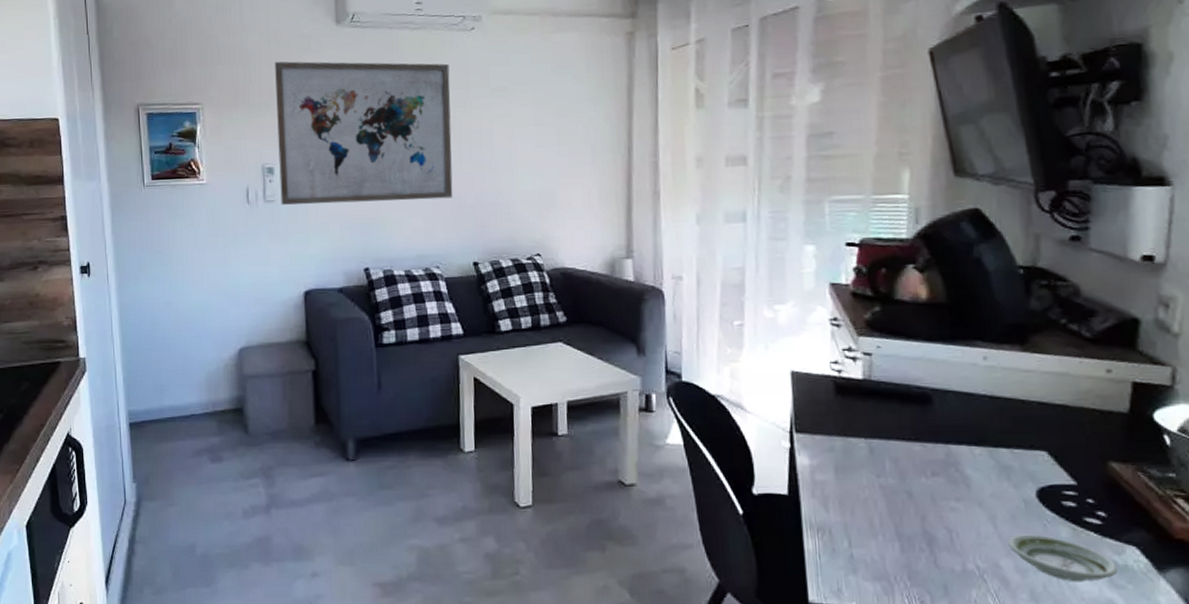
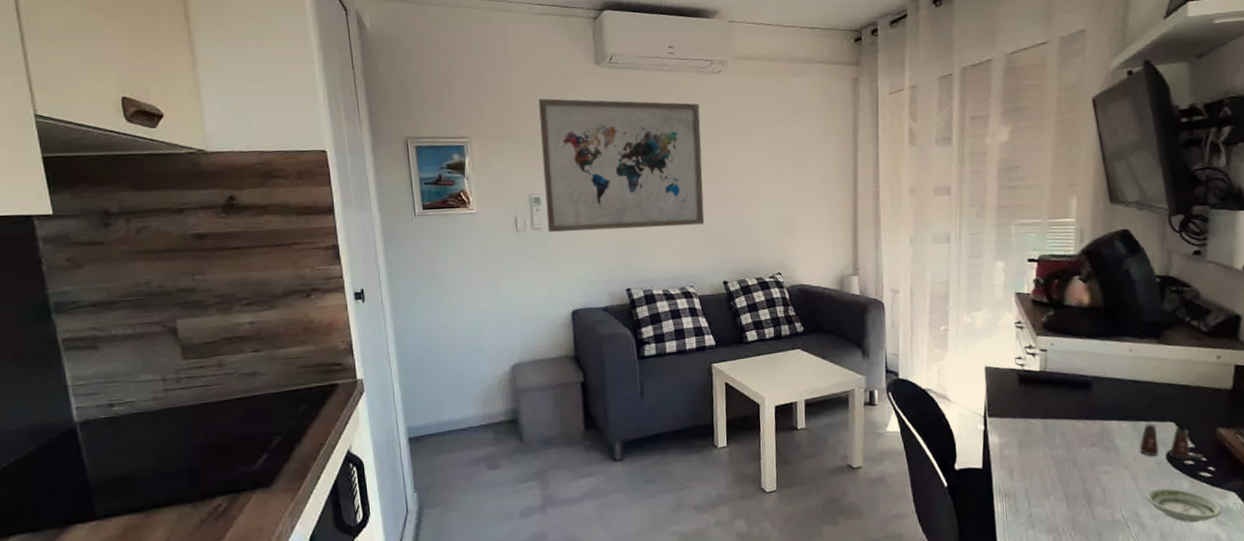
salt shaker: none [998,451,1089,502] -> present [1139,423,1203,461]

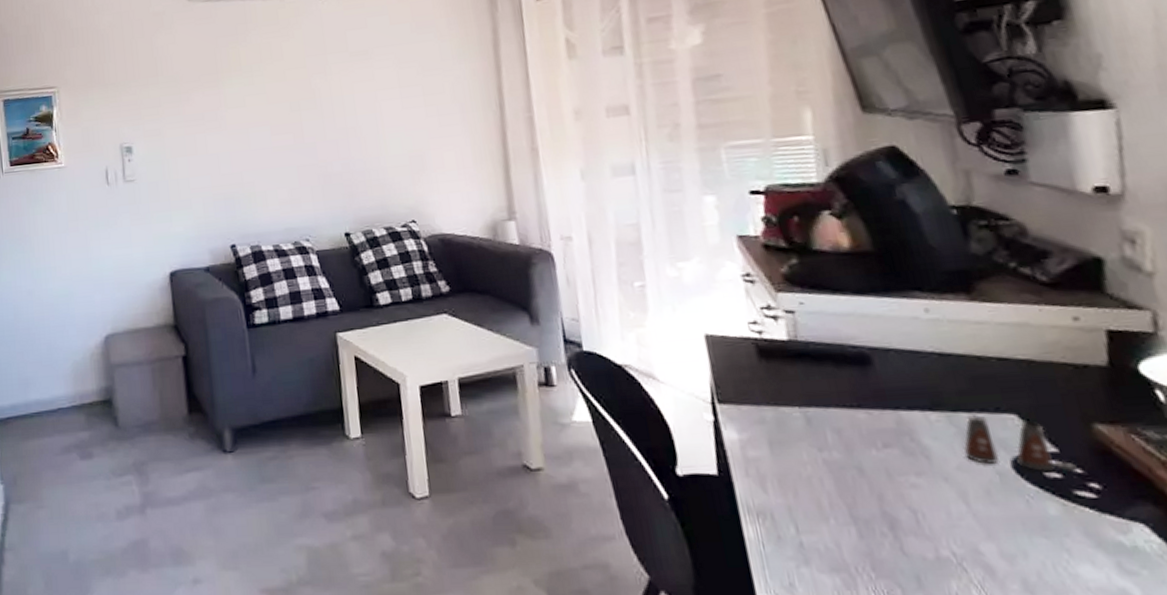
wall art: present [539,98,705,232] -> none [128,31,318,184]
saucer: present [1145,487,1222,523] -> none [985,512,1126,569]

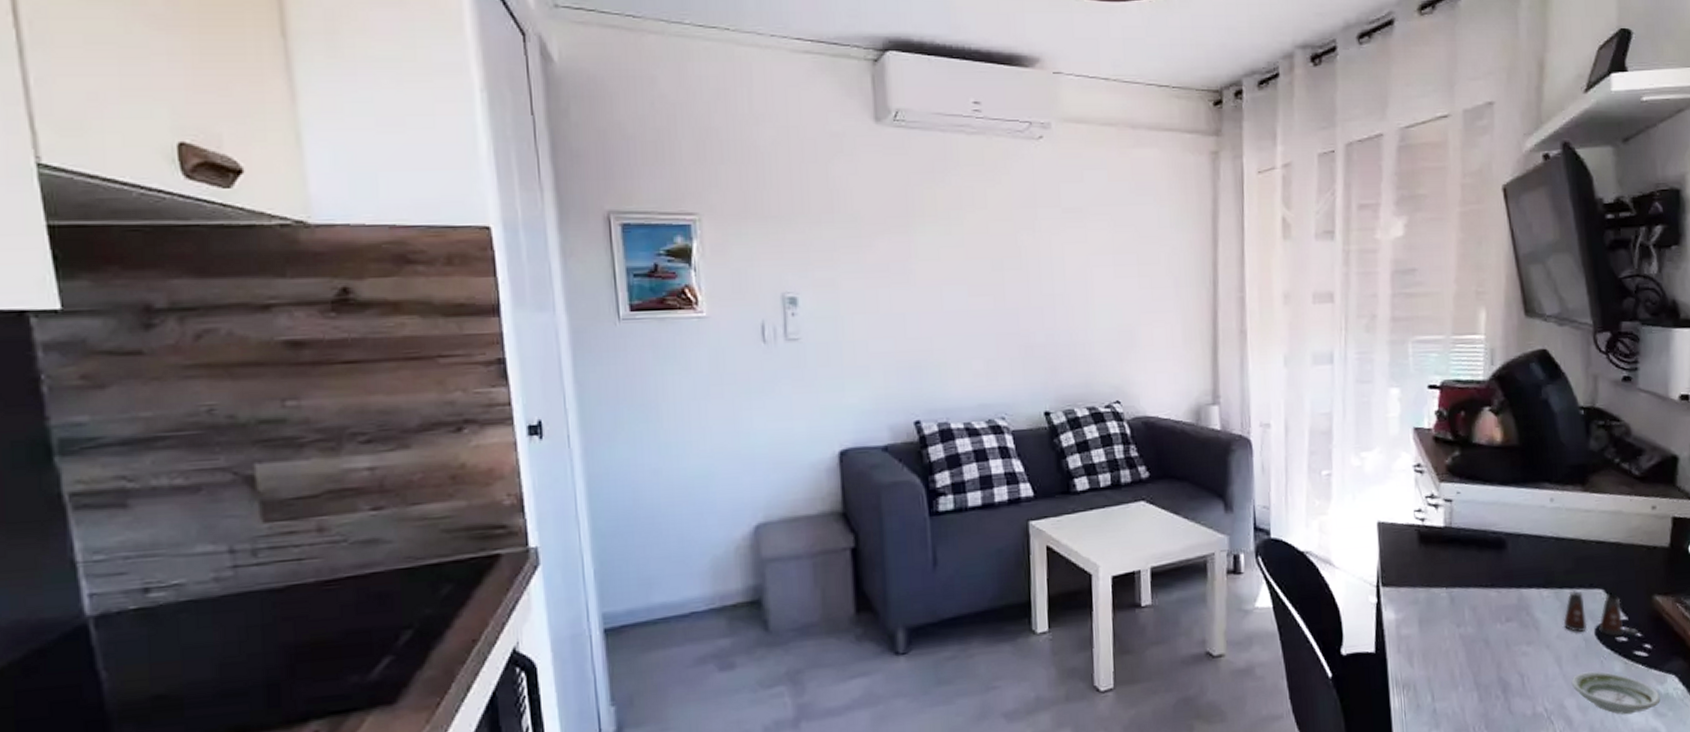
saucer: none [985,512,1126,569] -> present [1571,671,1660,715]

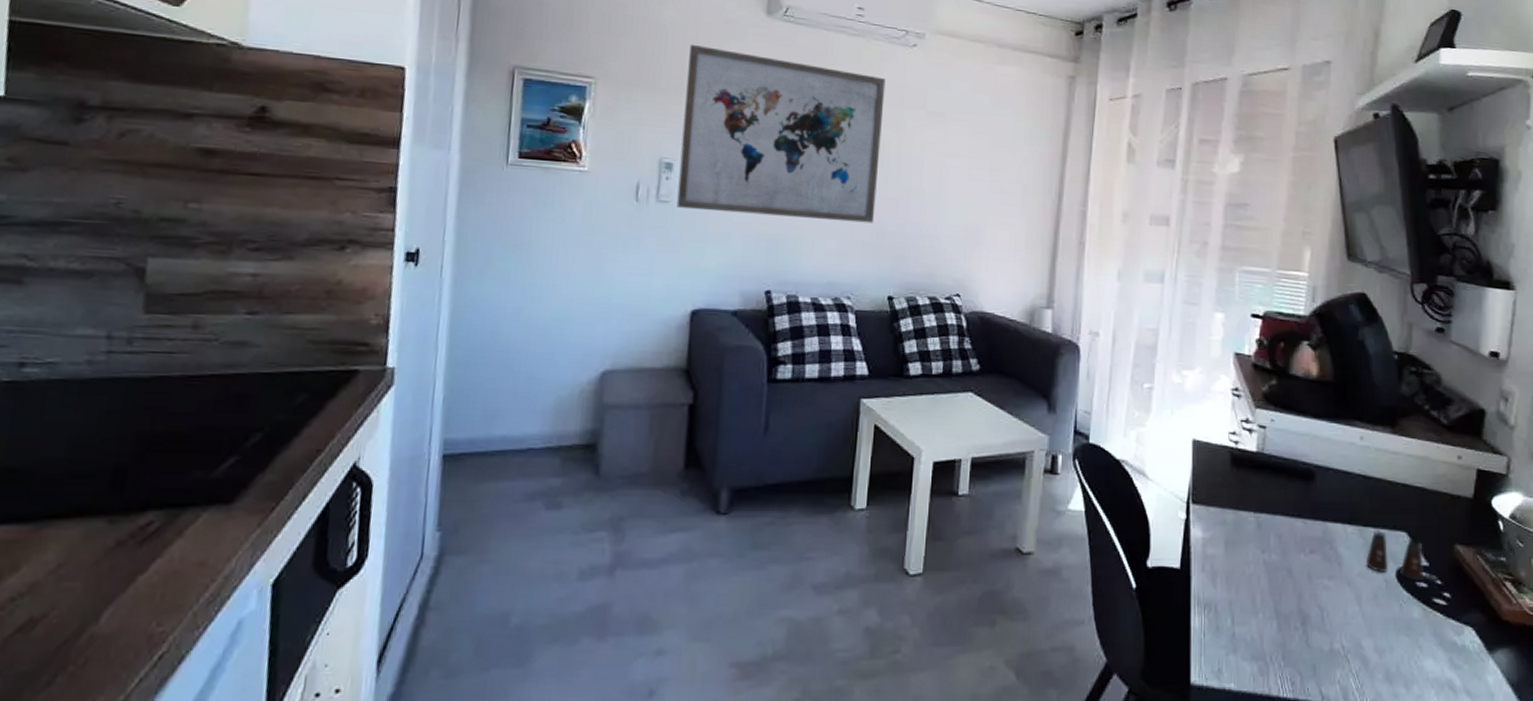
wall art: none [797,164,1020,344] -> present [676,44,886,223]
saucer: present [1571,671,1660,715] -> none [1370,614,1457,663]

